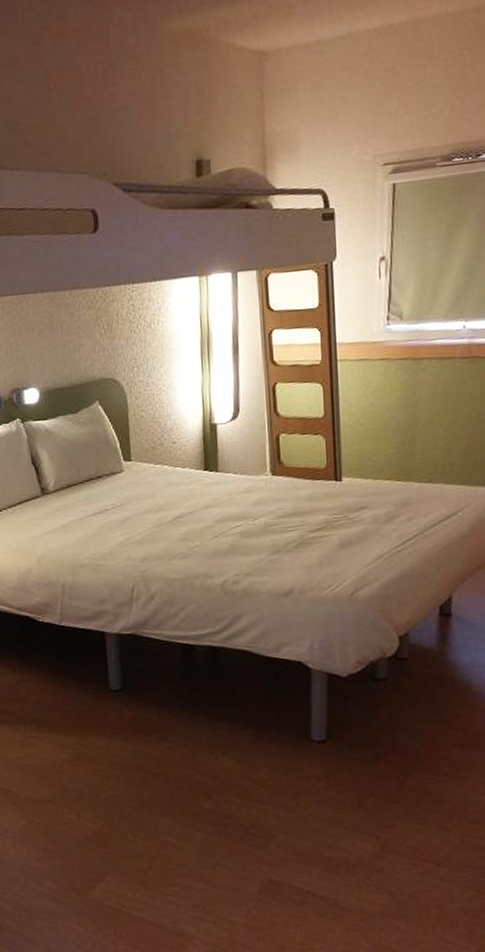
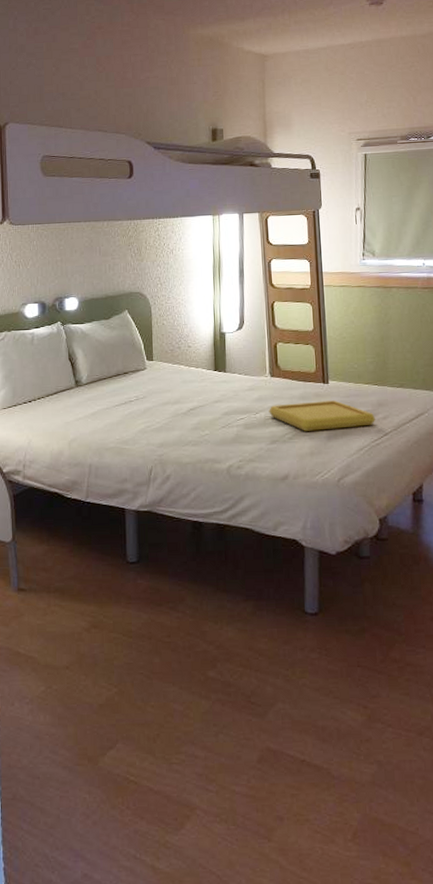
serving tray: none [270,500,399,539] -> present [269,400,376,431]

